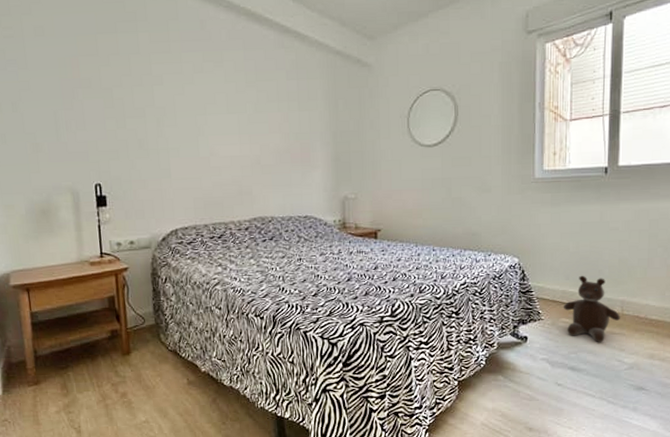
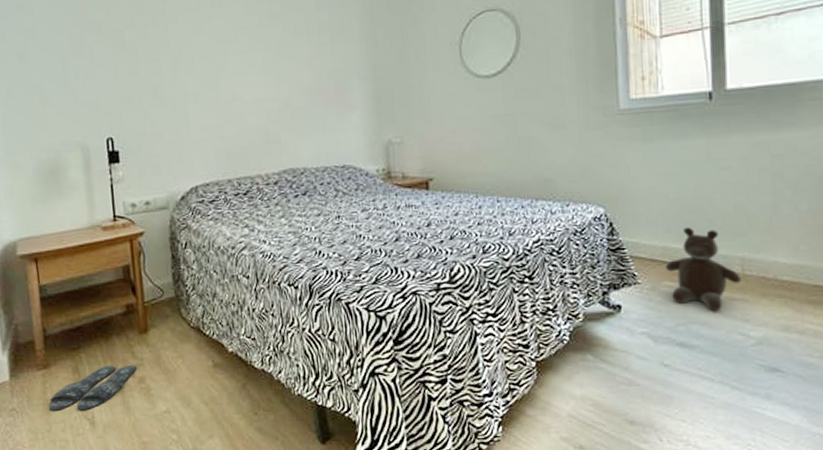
slippers: none [39,382,119,421] -> present [49,365,137,411]

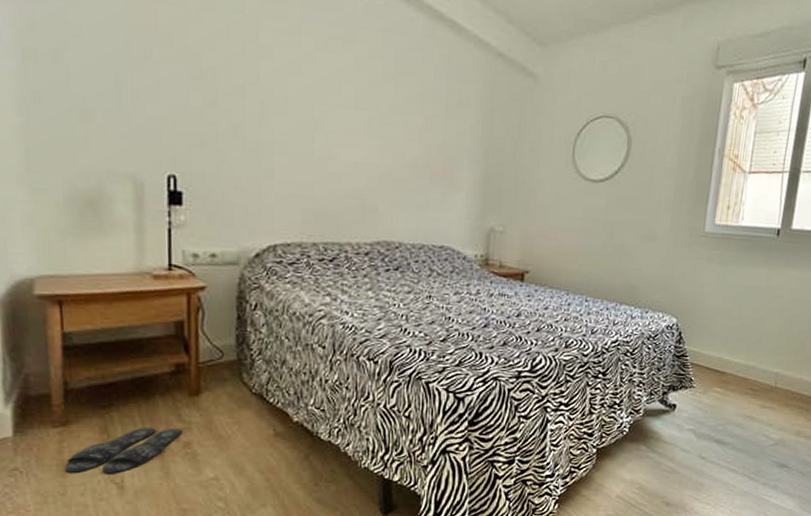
teddy bear: present [664,226,742,311] -> none [716,342,774,415]

